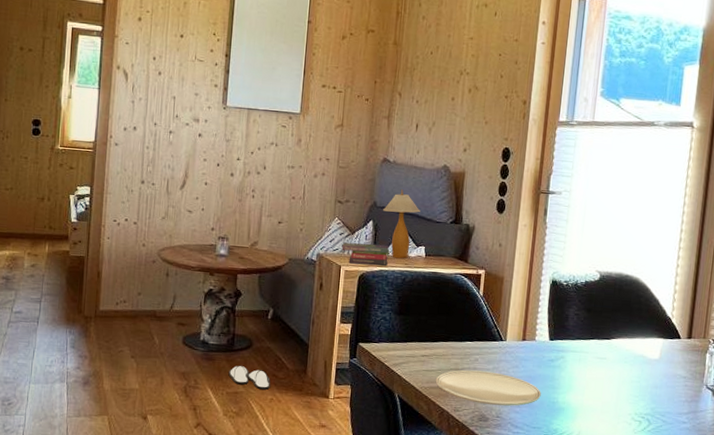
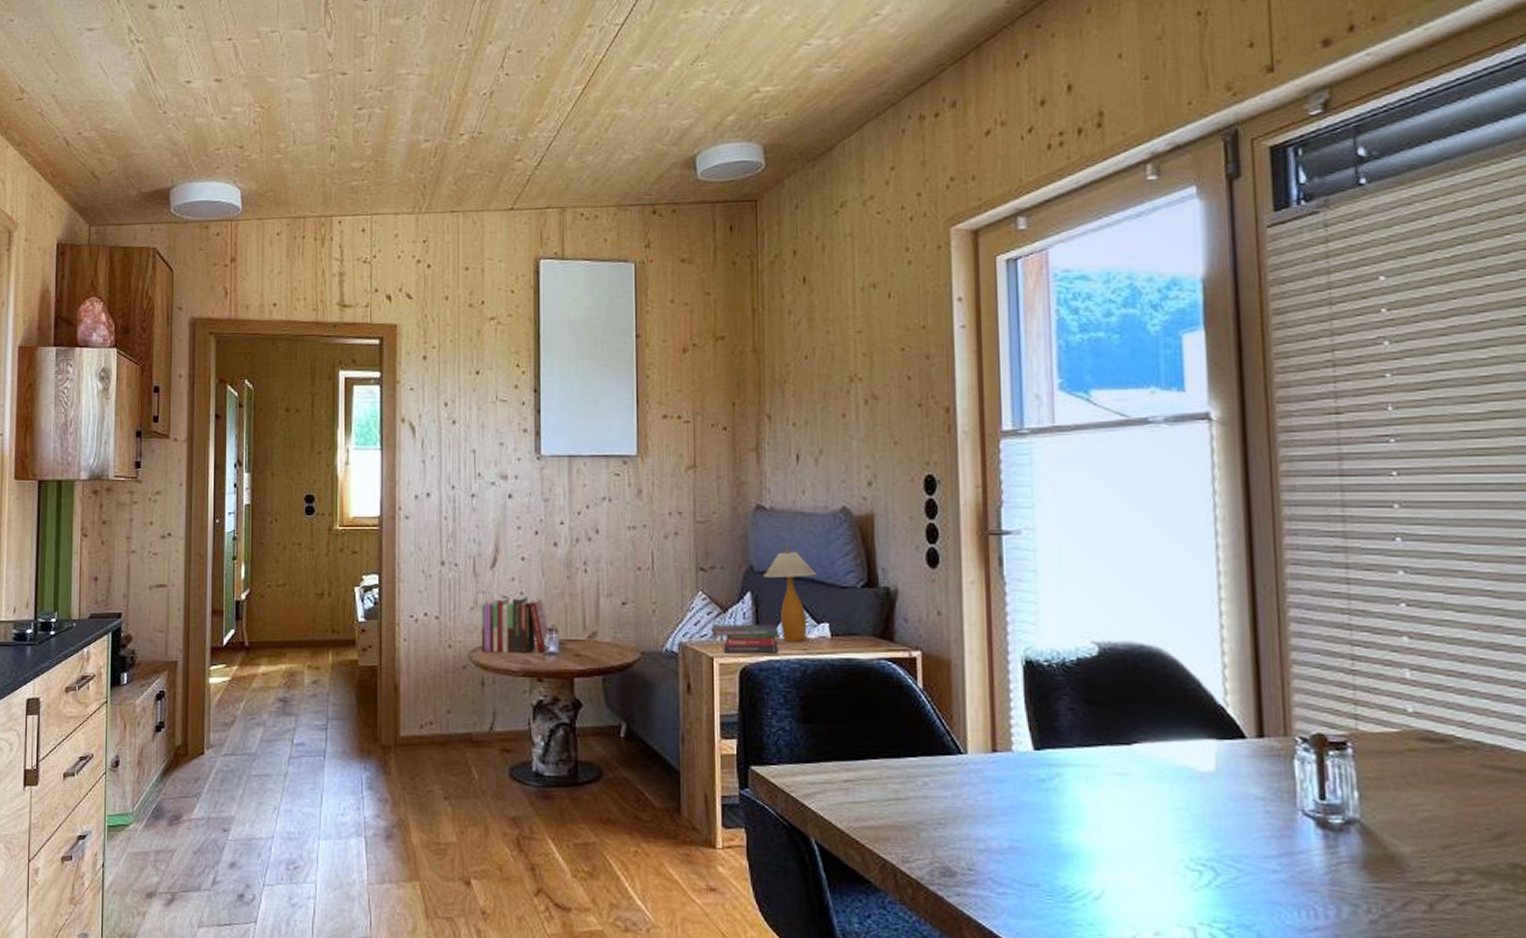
books: none [168,212,222,256] -> present [481,596,550,654]
slippers: present [228,365,270,390] -> none [574,804,632,838]
plate: present [435,370,541,406] -> none [868,799,1033,853]

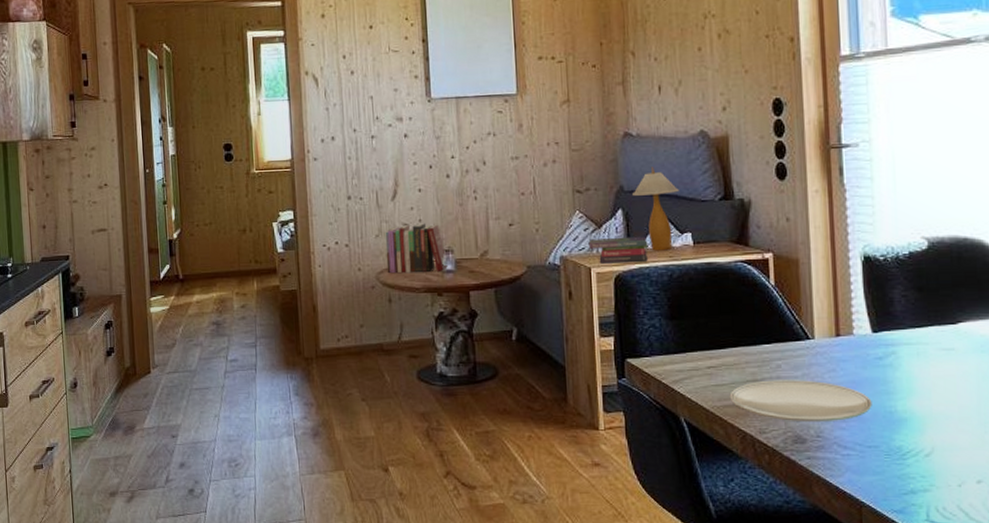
plate: none [868,799,1033,853] -> present [729,380,872,423]

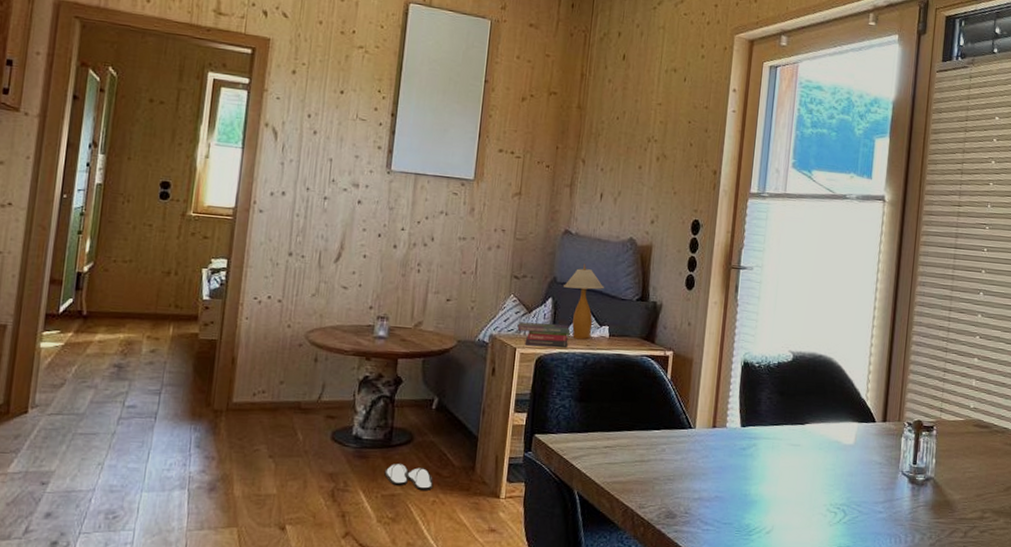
books: present [385,223,448,274] -> none [318,288,381,338]
slippers: none [475,398,526,425] -> present [384,462,433,490]
plate: present [729,380,872,423] -> none [619,461,733,501]

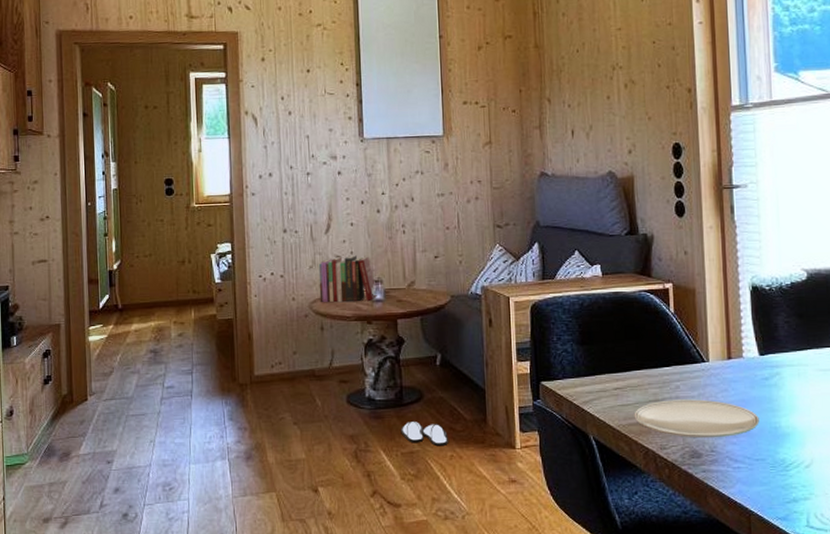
books: none [318,288,381,338] -> present [318,255,377,303]
books: present [517,322,571,347] -> none [507,268,562,293]
table lamp: present [564,264,604,340] -> none [548,204,589,282]
plate: none [619,461,733,501] -> present [634,399,760,439]

